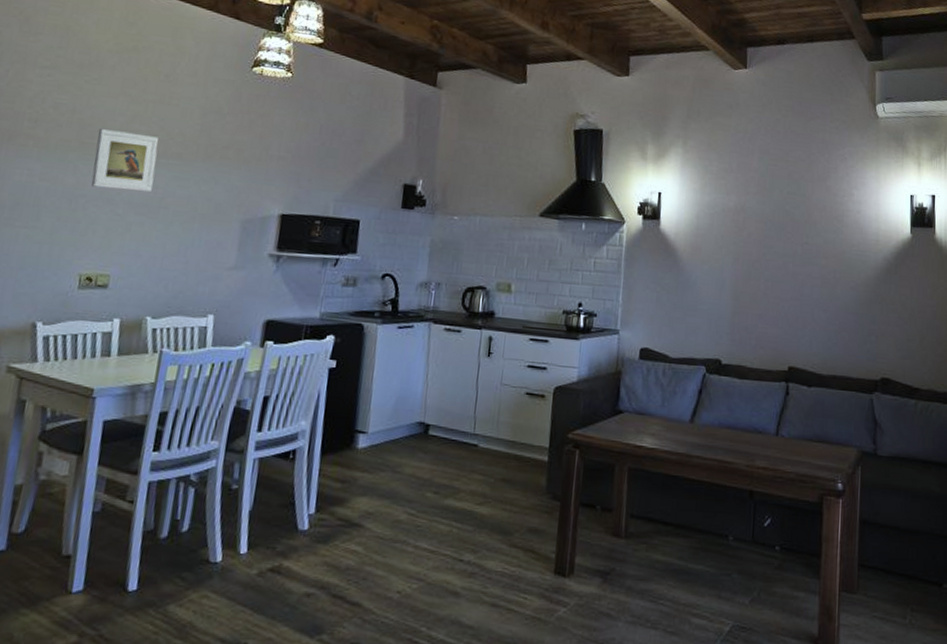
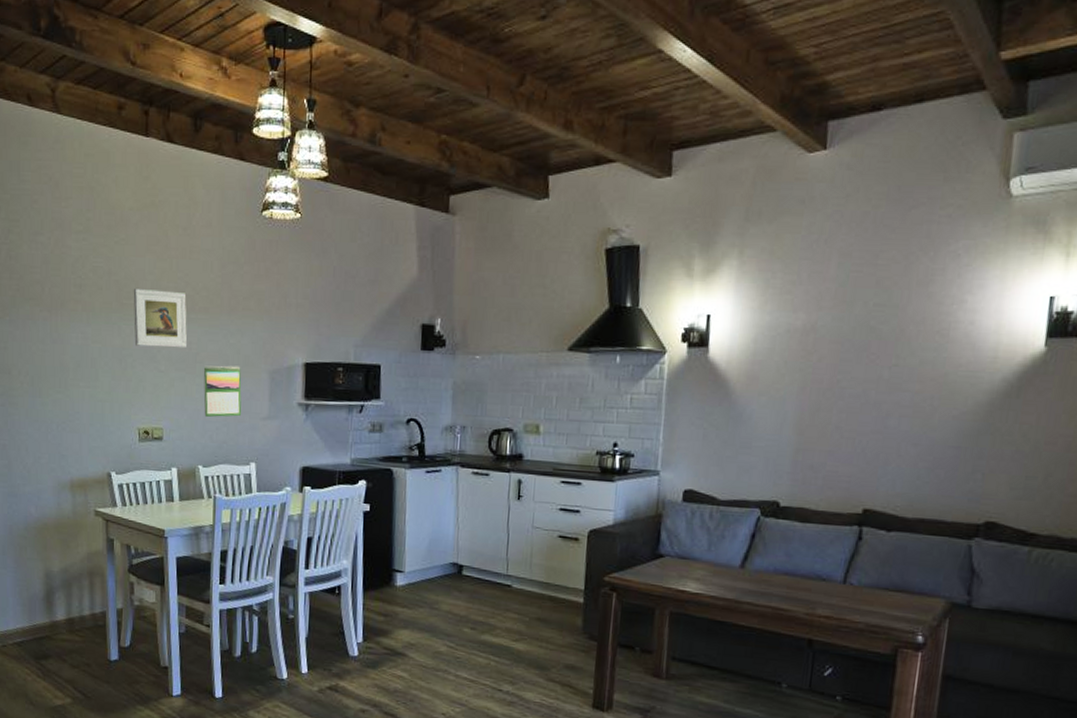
calendar: none [161,211,210,266] -> present [203,365,242,418]

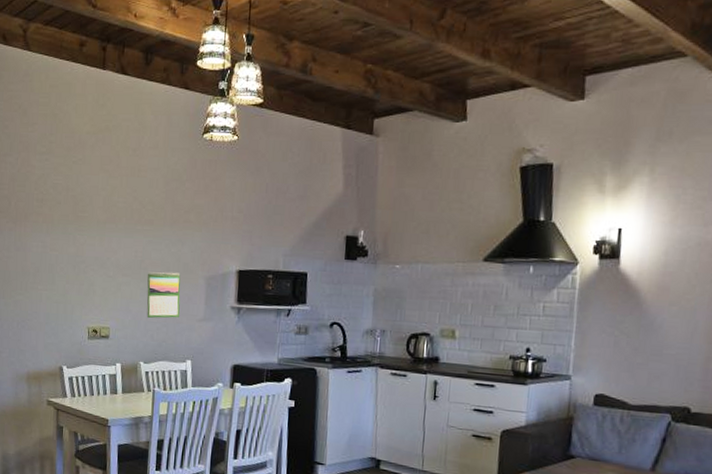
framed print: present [133,289,188,349] -> none [87,203,134,256]

